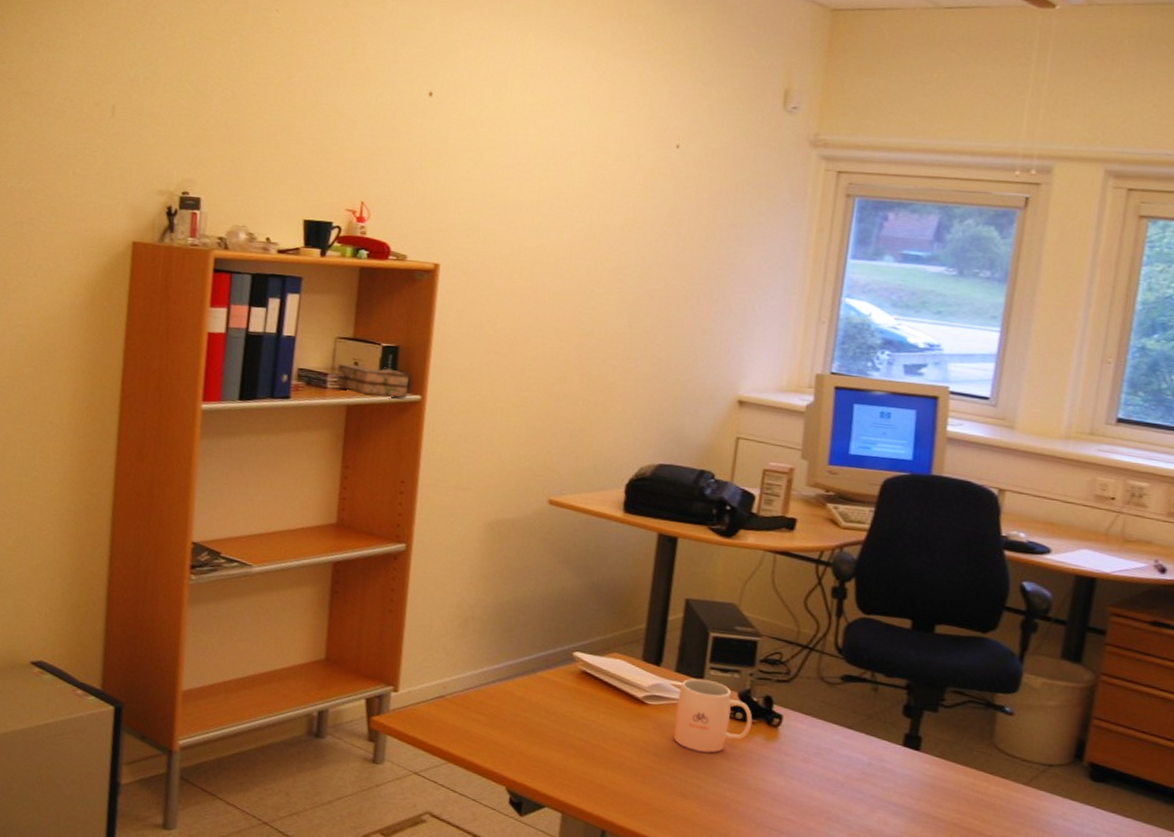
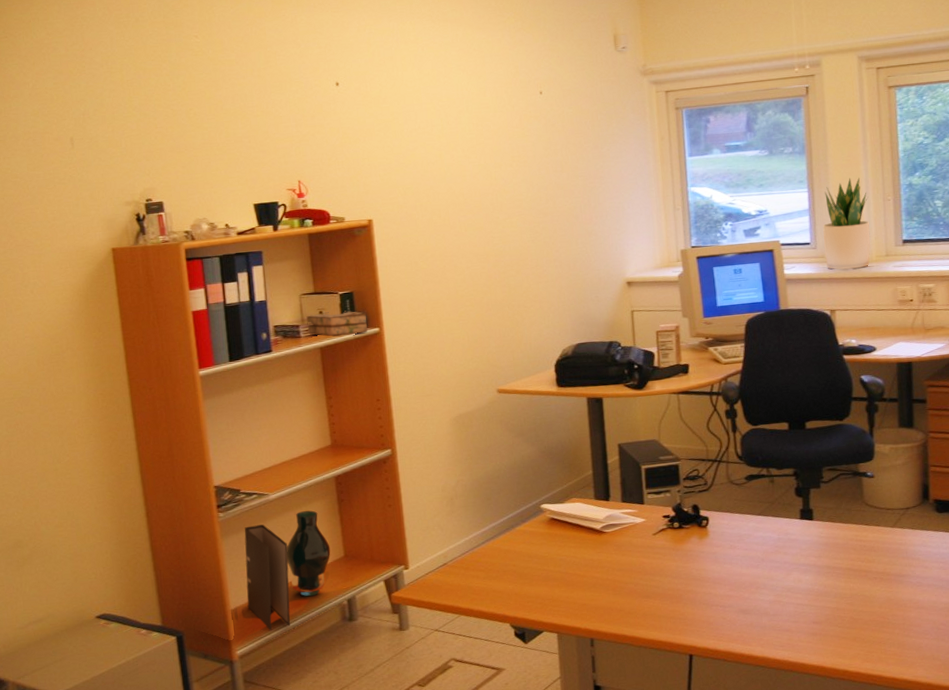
binder: none [202,597,262,726] -> present [244,524,291,630]
vase: none [257,594,311,698] -> present [286,510,331,597]
mug: present [673,678,753,753] -> none [627,502,688,560]
planter: none [1006,324,1082,444] -> present [823,177,871,270]

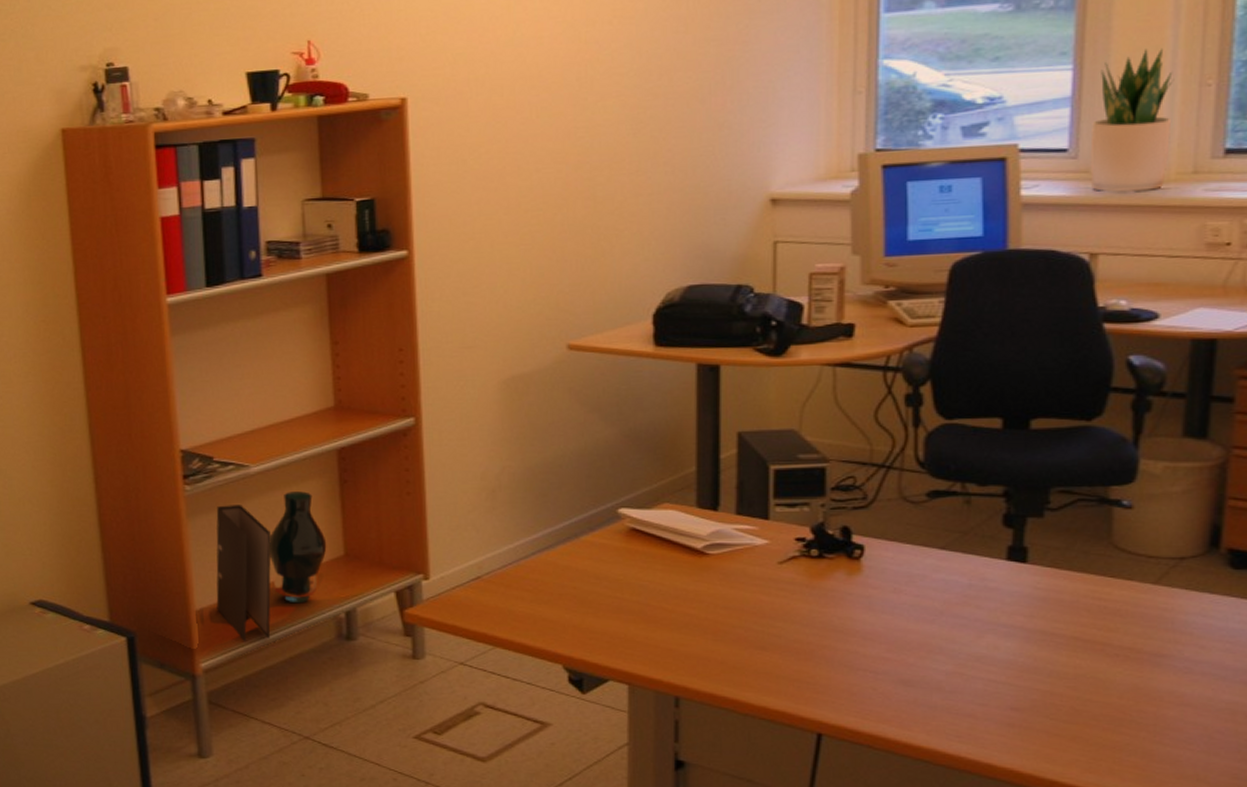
decorative box: present [306,310,368,337] -> none [310,224,392,260]

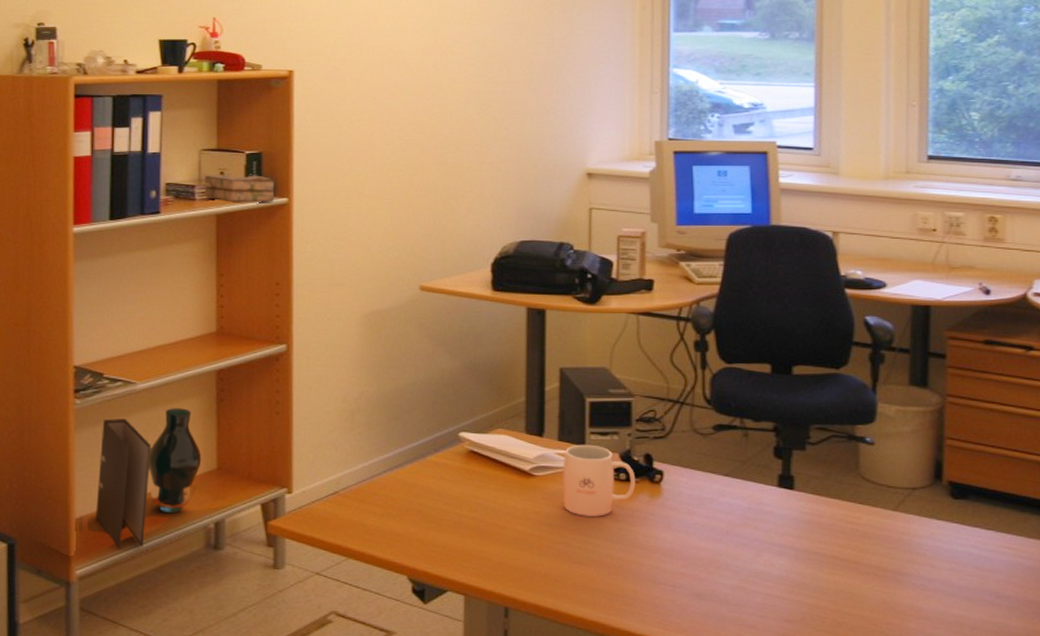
decorative box: none [310,224,392,260] -> present [204,174,275,203]
mug: none [742,518,830,598] -> present [563,444,636,517]
planter: present [1090,47,1175,193] -> none [830,75,889,184]

